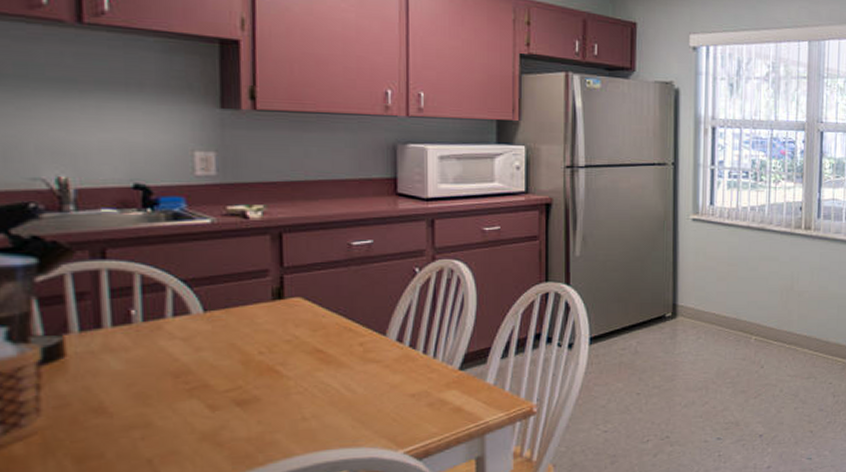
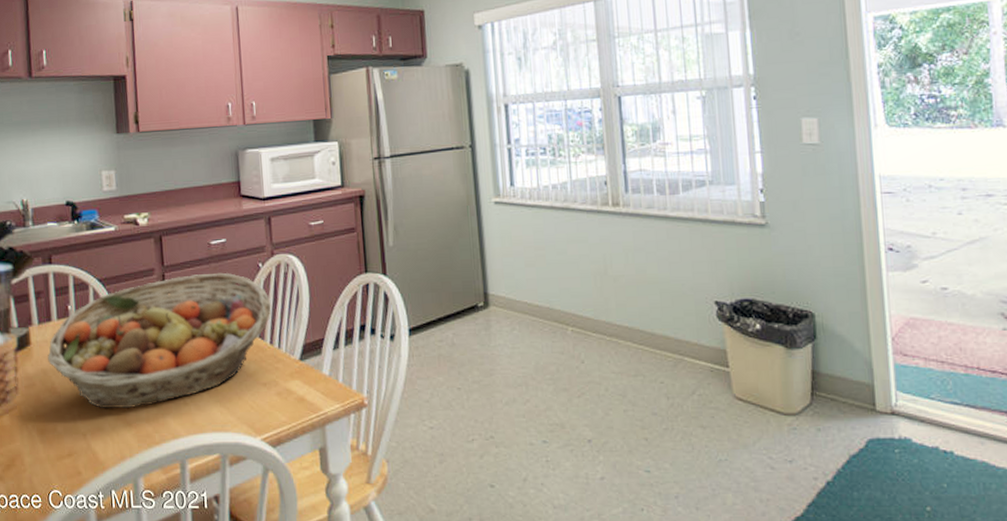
fruit basket: none [93,276,428,430] -> present [48,272,272,409]

